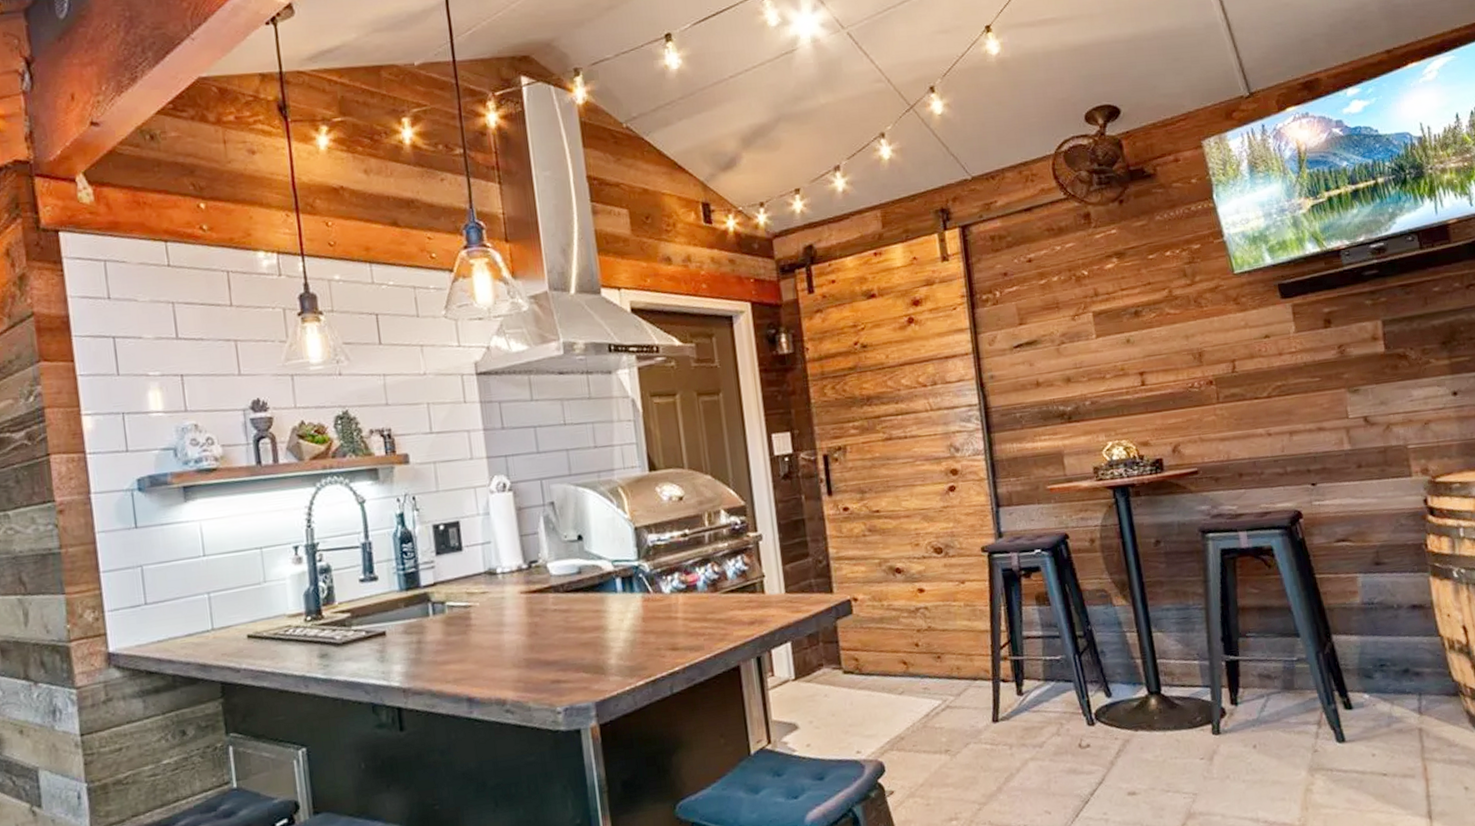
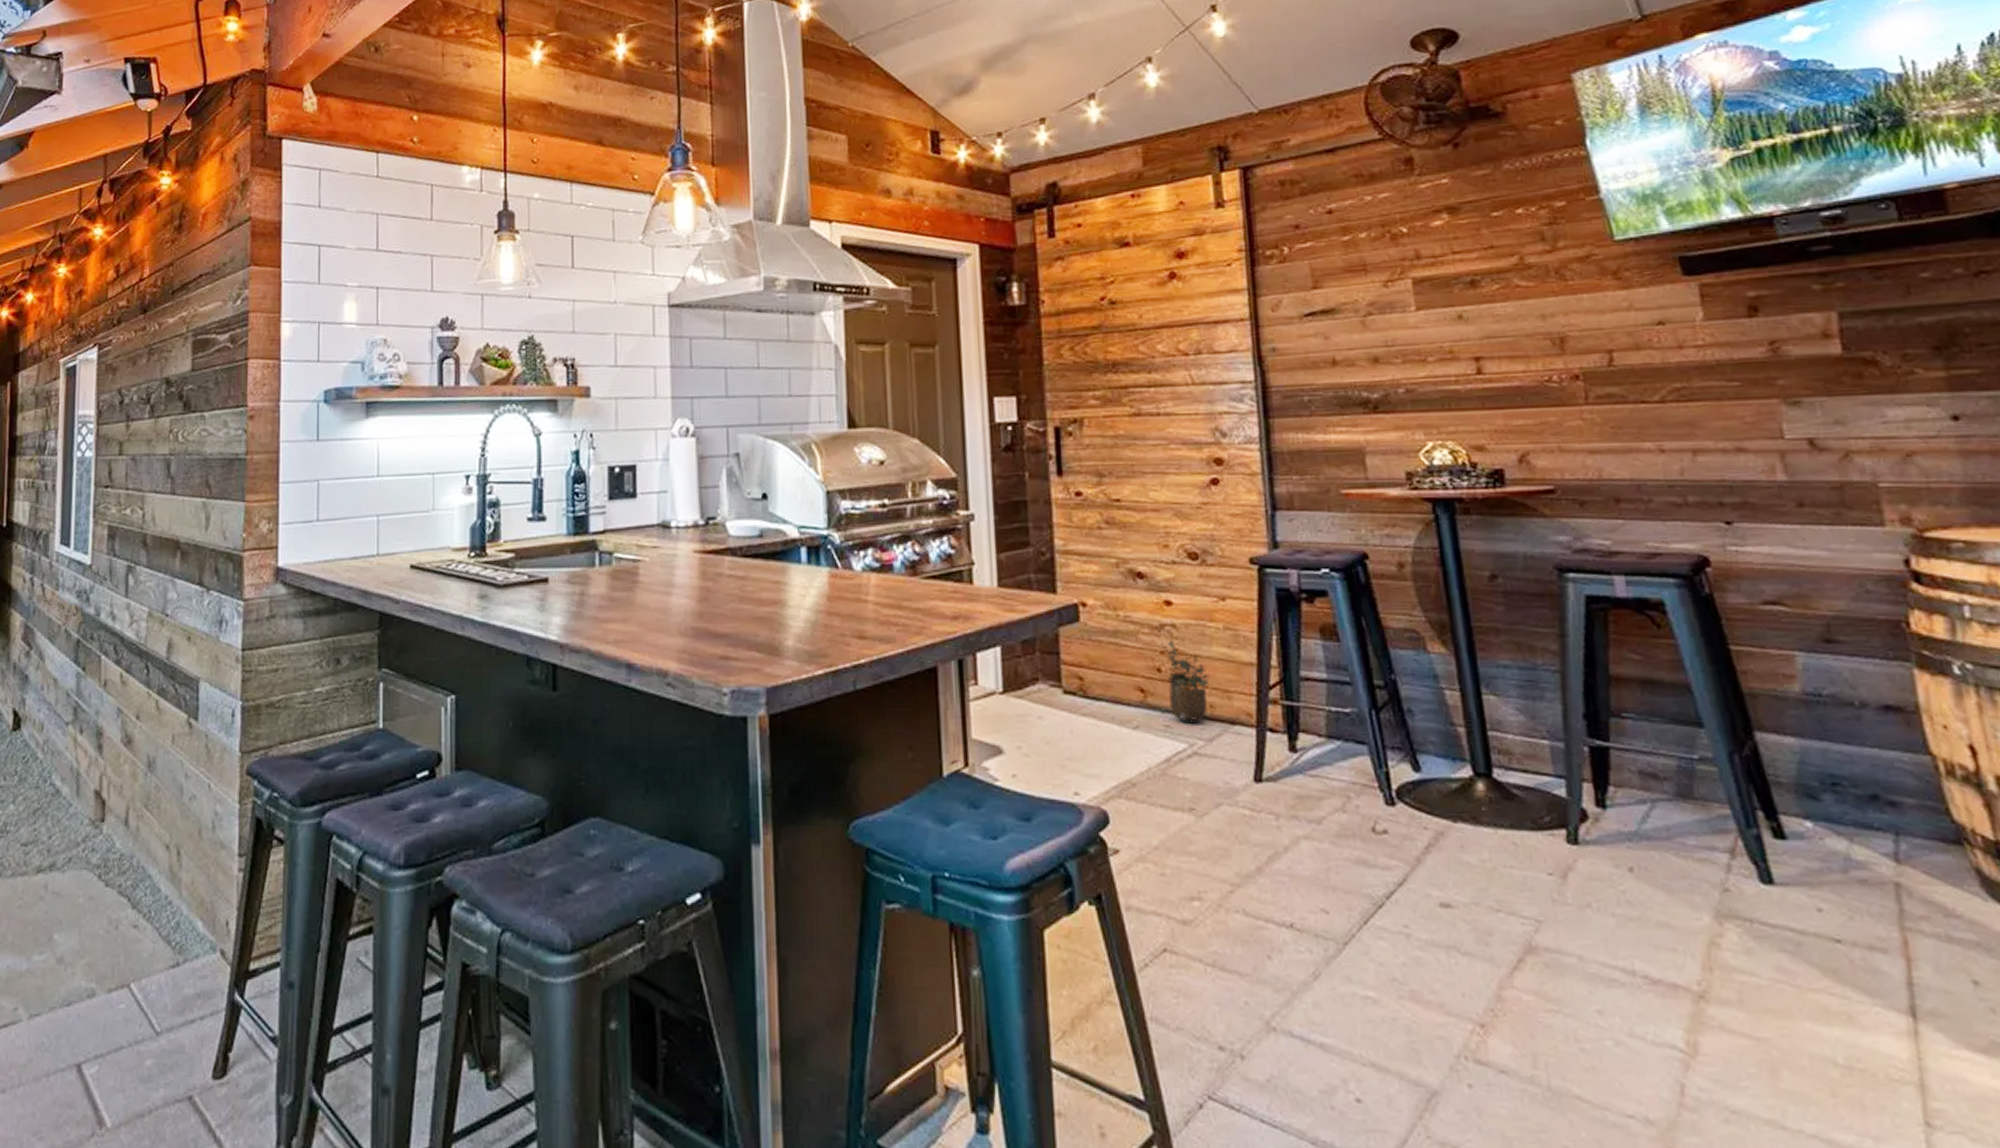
potted plant: none [915,611,956,684] -> present [1158,628,1211,724]

